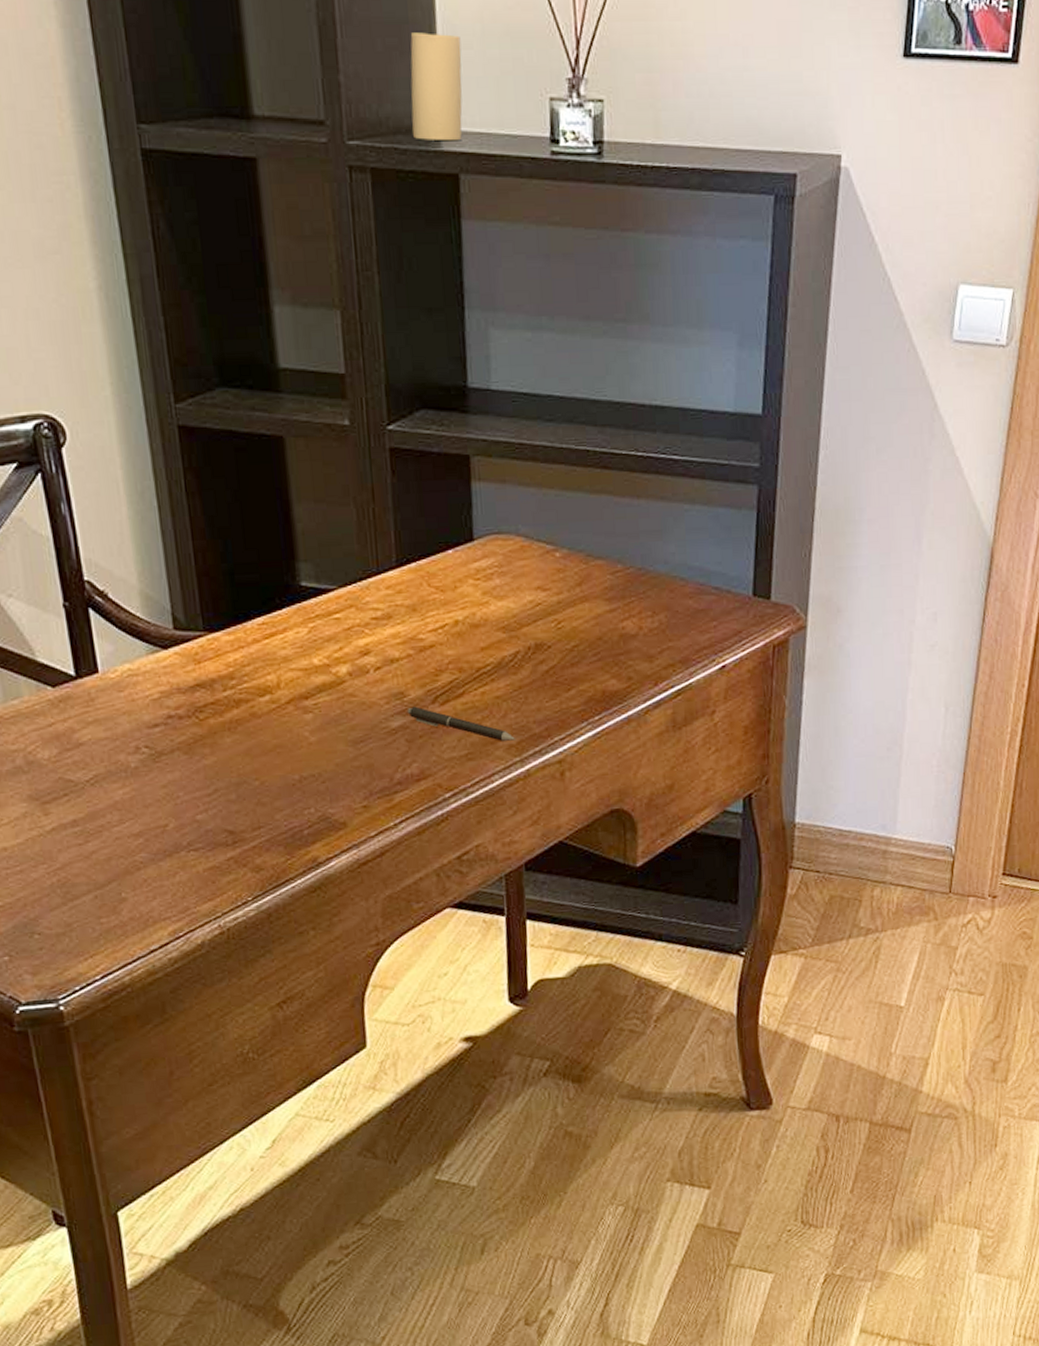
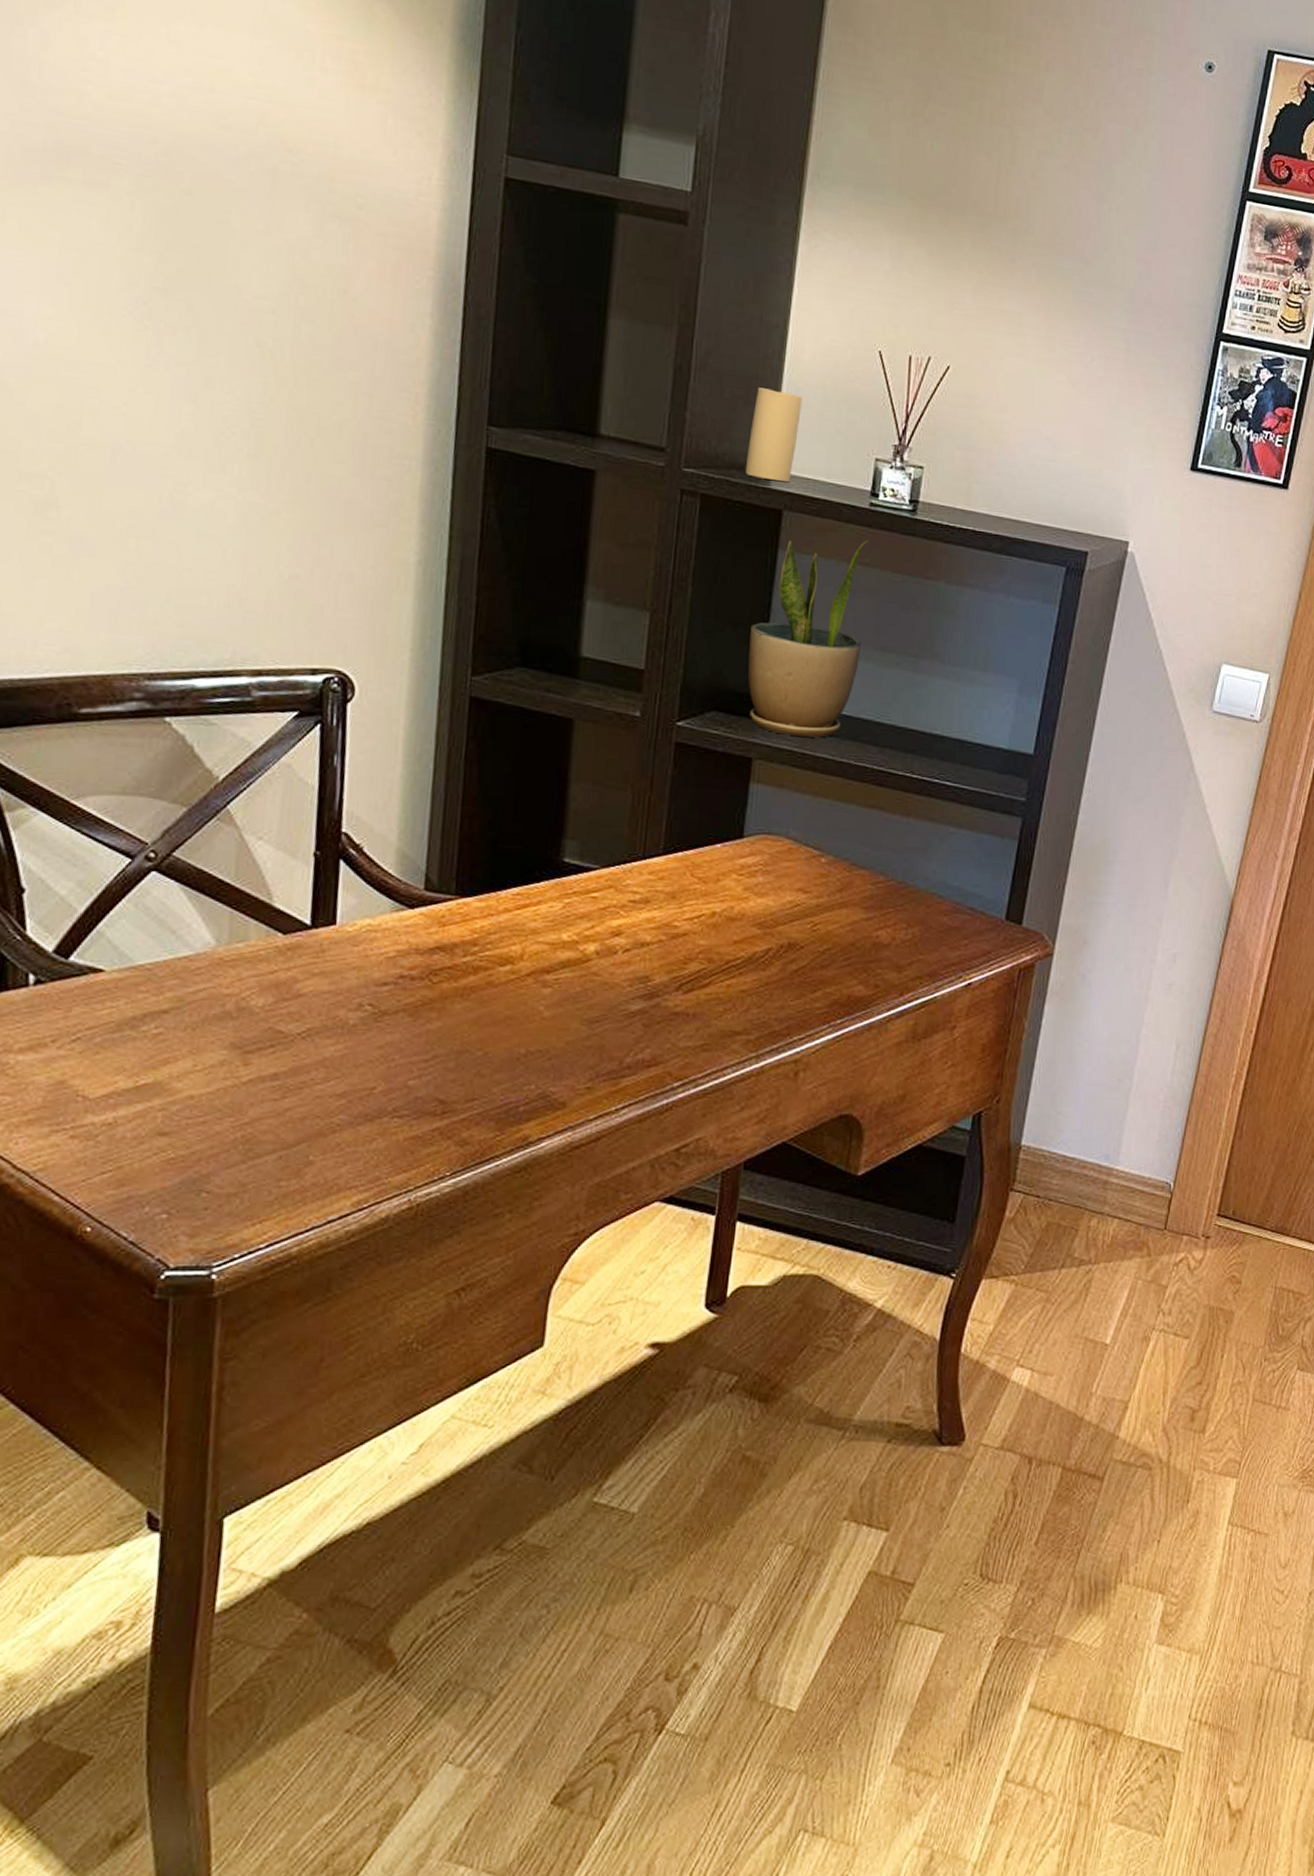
pen: present [407,706,516,741] -> none [648,991,755,1036]
potted plant: none [446,195,565,426] -> present [747,539,870,738]

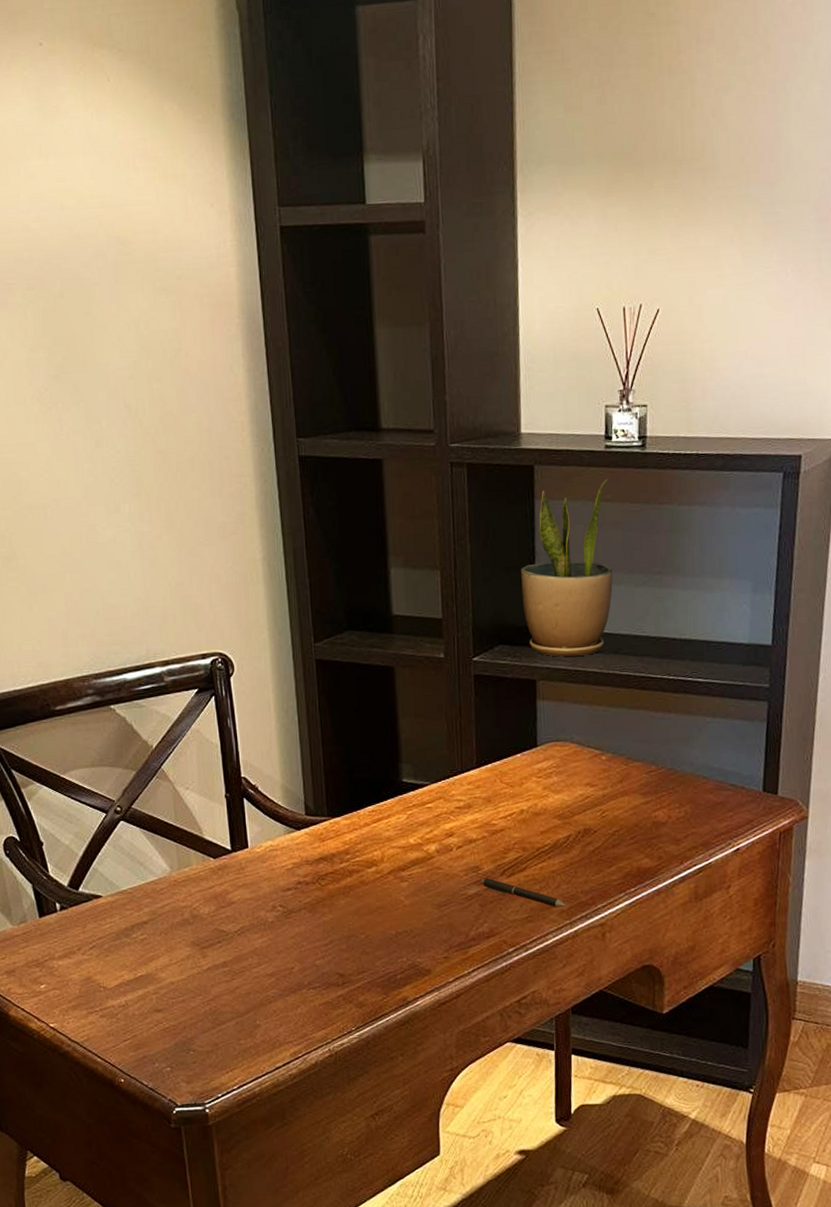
pen: none [648,991,755,1036] -> present [481,878,567,907]
candle: present [746,387,802,483] -> none [499,361,538,441]

